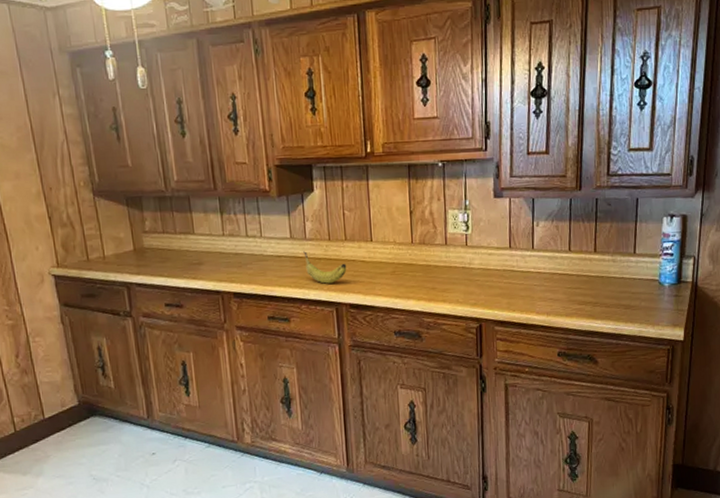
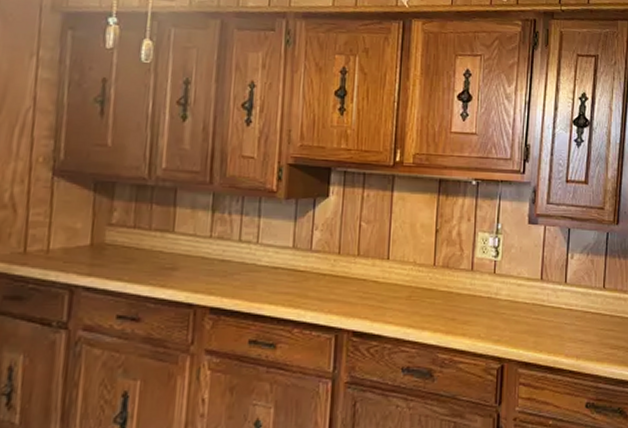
fruit: present [303,251,347,284] -> none [306,264,355,305]

